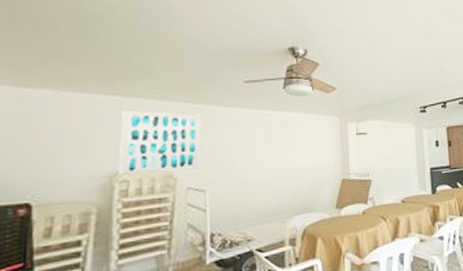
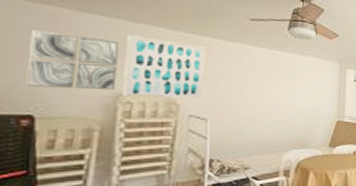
wall art: none [23,115,115,174] -> present [26,30,120,91]

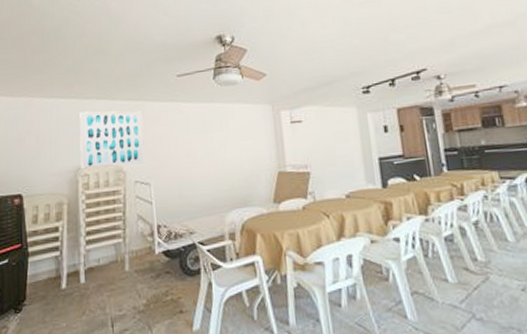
wall art: present [26,30,120,91] -> none [14,119,76,169]

